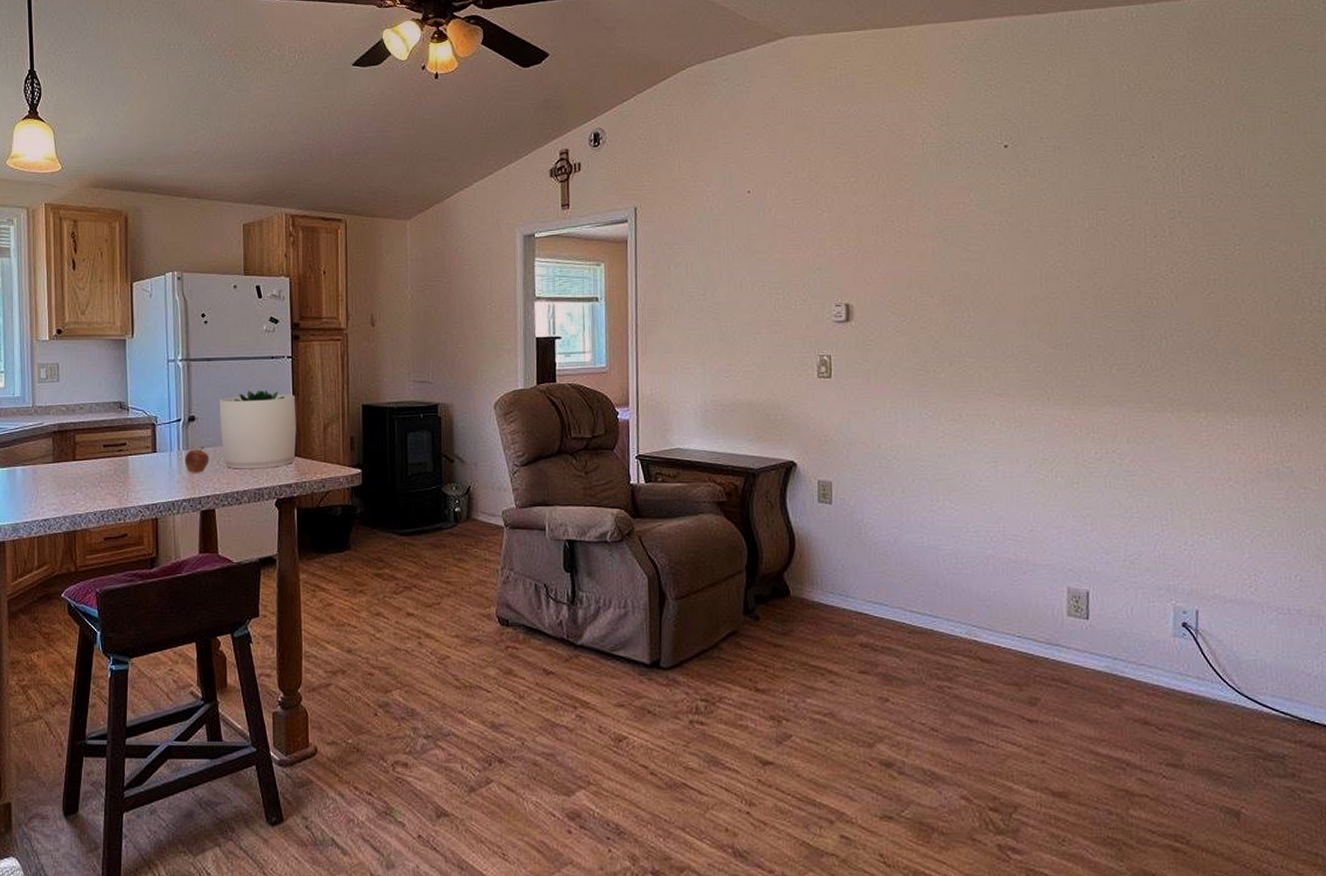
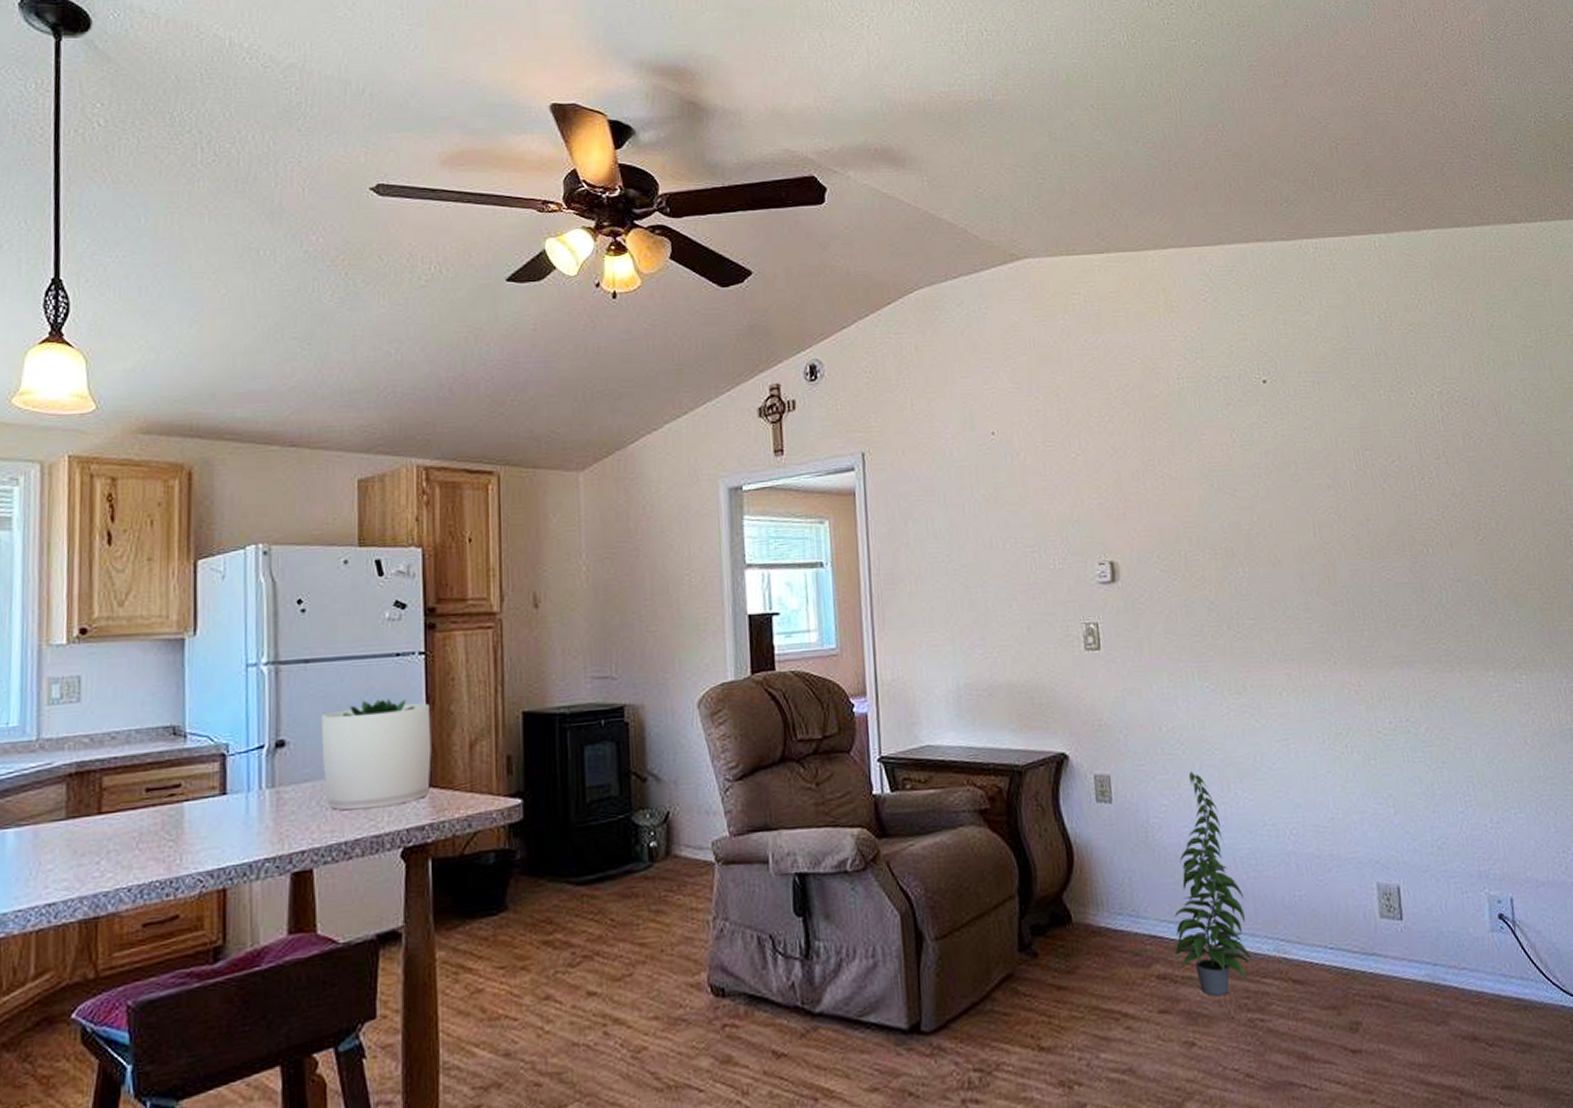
fruit: present [184,447,209,474] -> none [268,782,305,821]
plant: none [876,482,945,664] -> present [1174,771,1252,996]

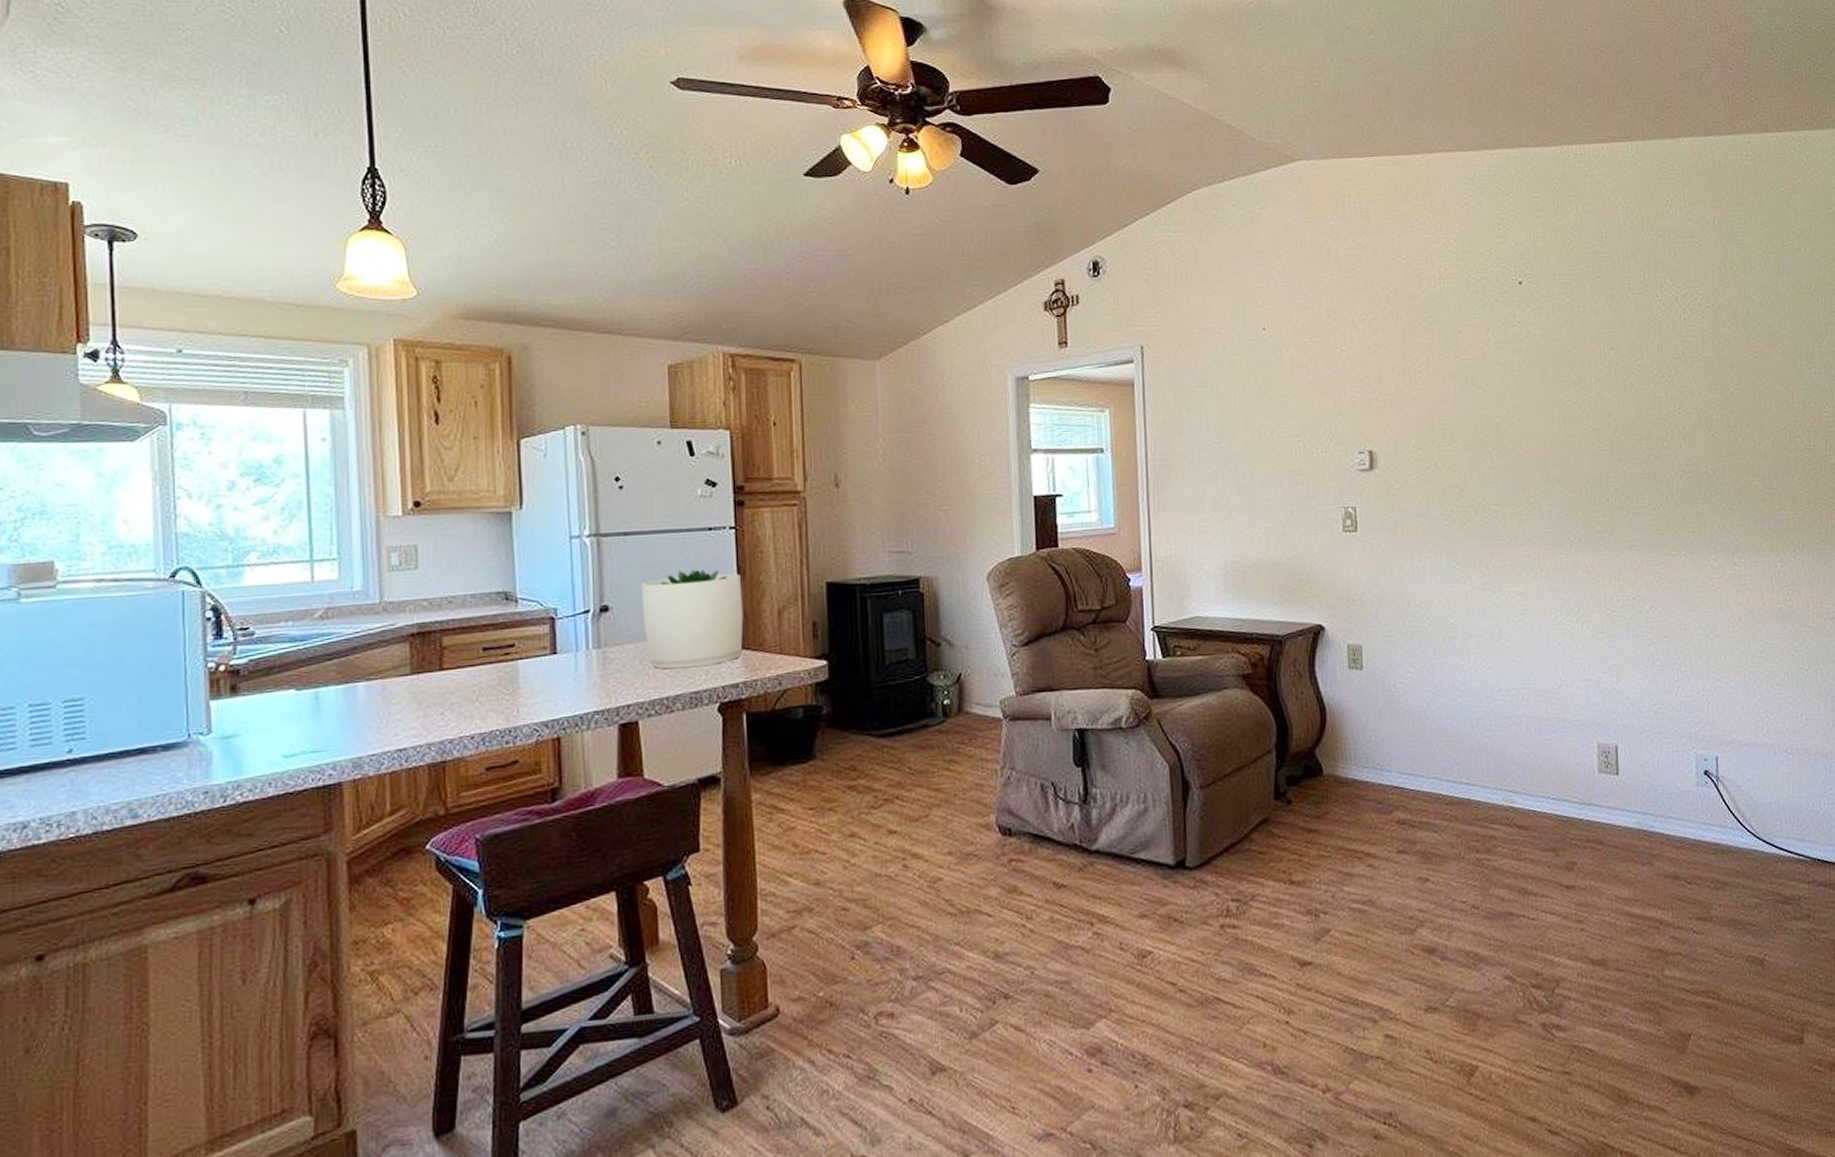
plant: present [1174,771,1252,996] -> none [1413,642,1482,839]

